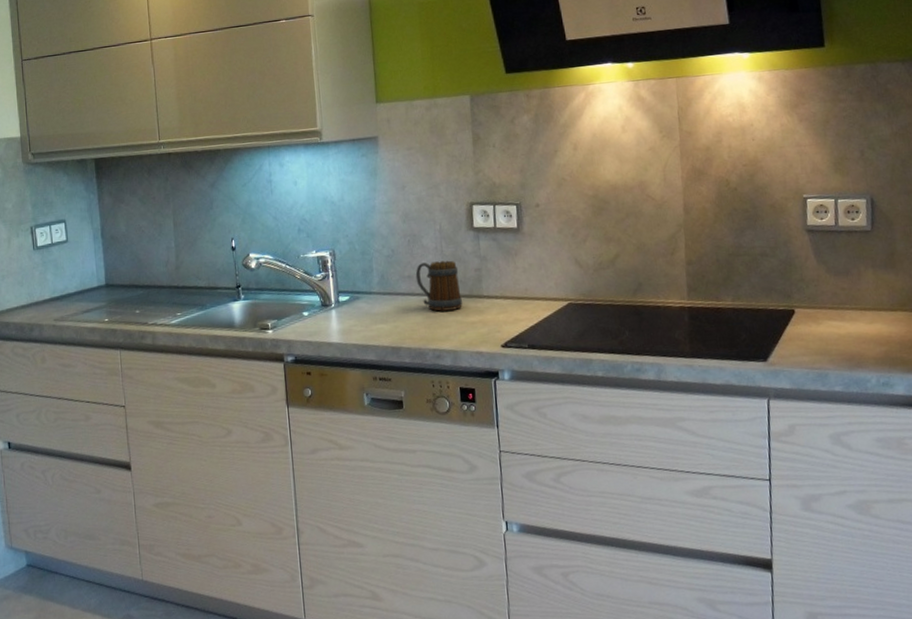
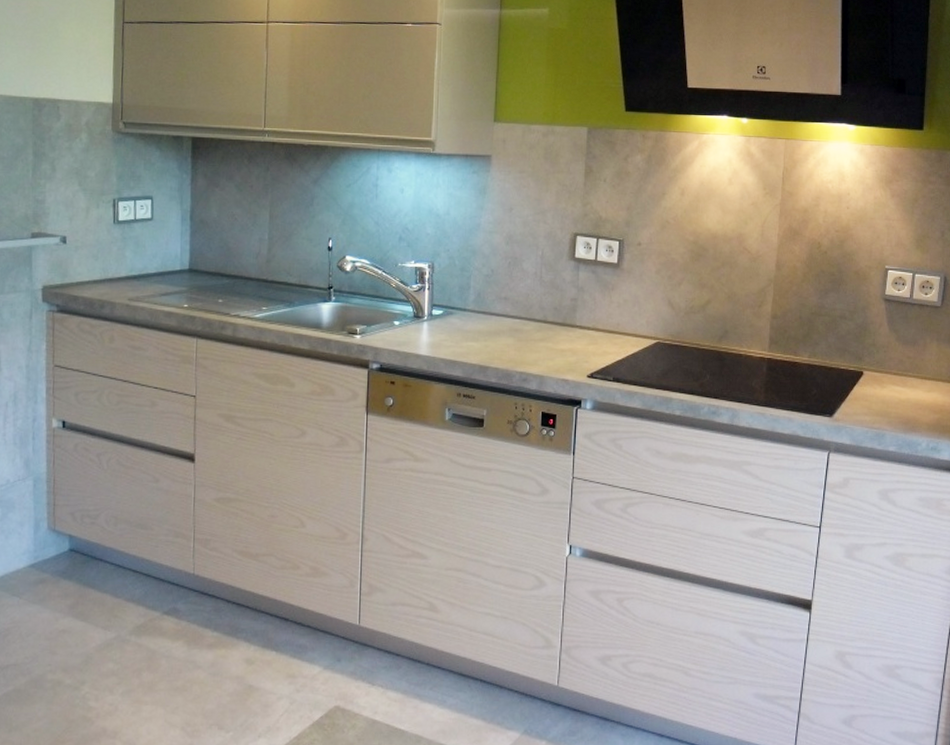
mug: present [415,260,462,312] -> none [512,286,555,336]

